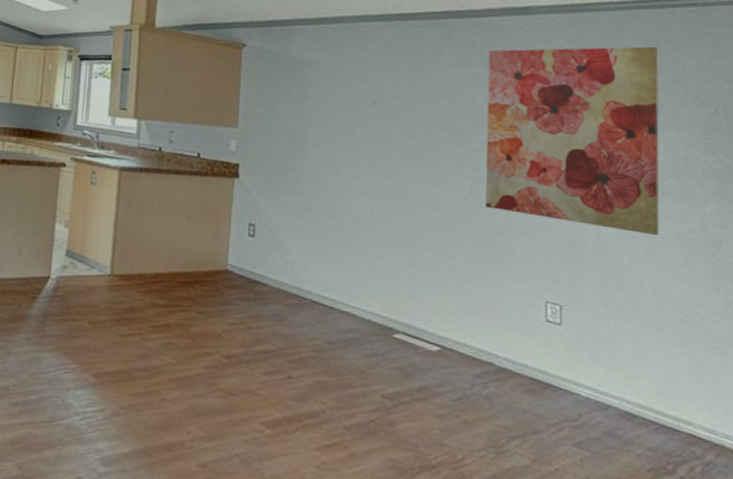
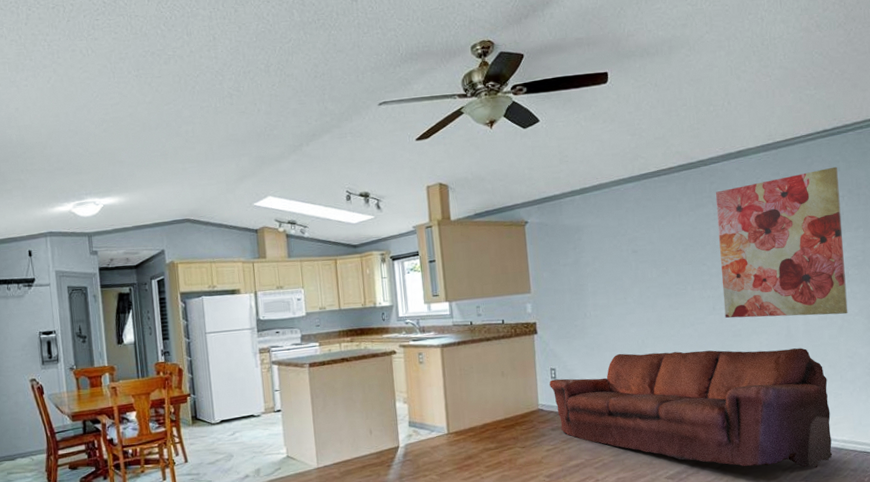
sofa: none [245,223,623,434] -> present [549,348,833,468]

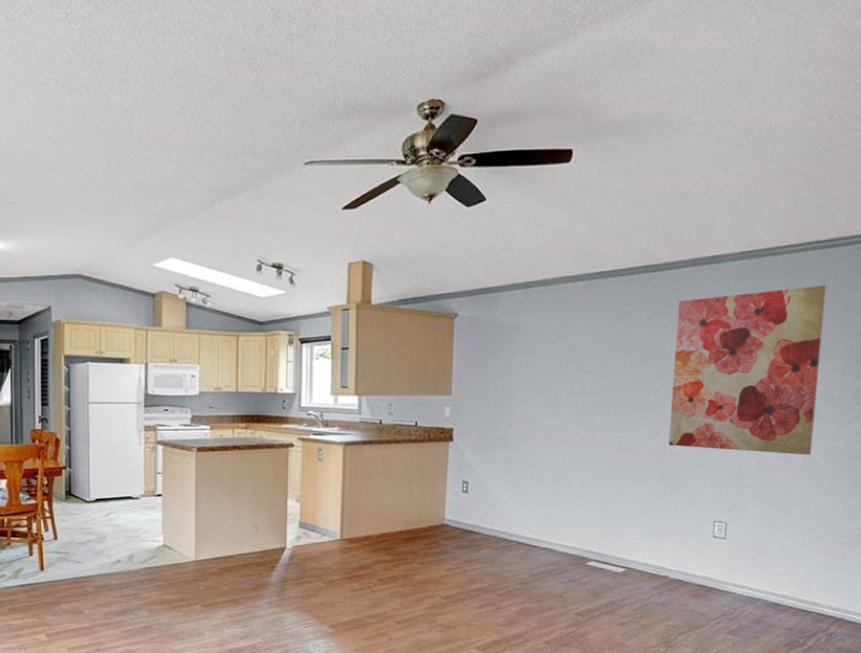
sofa: present [549,348,833,468] -> none [460,472,775,622]

